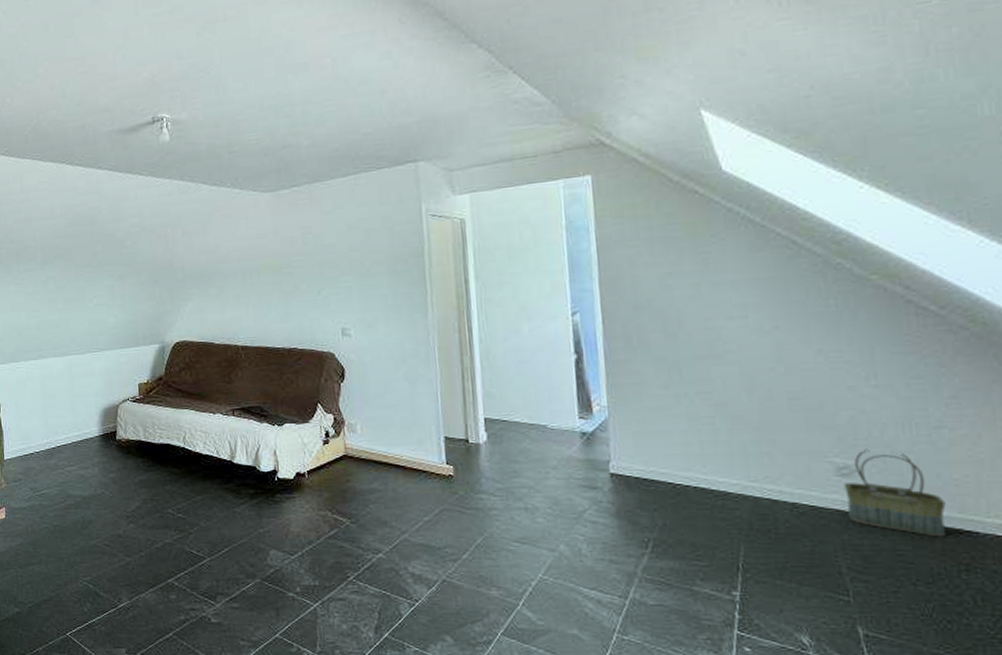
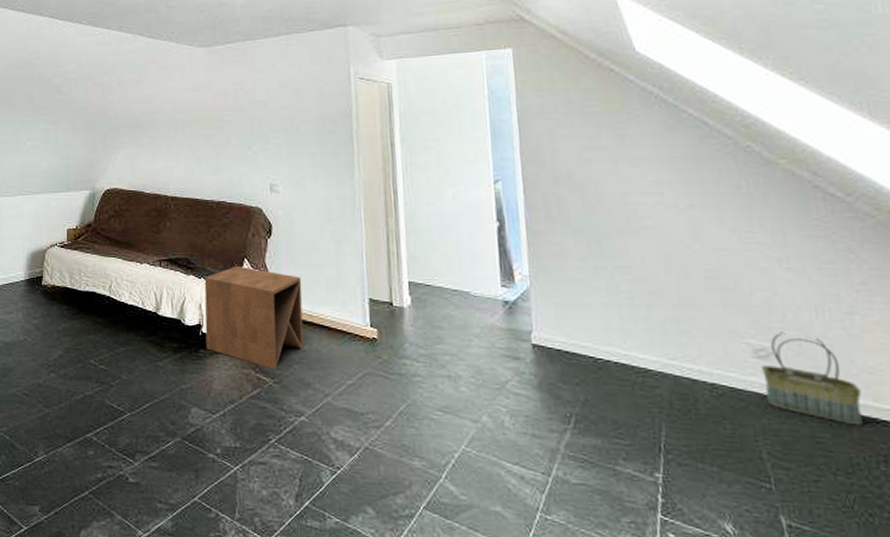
side table: none [278,411,380,510] -> present [204,265,304,369]

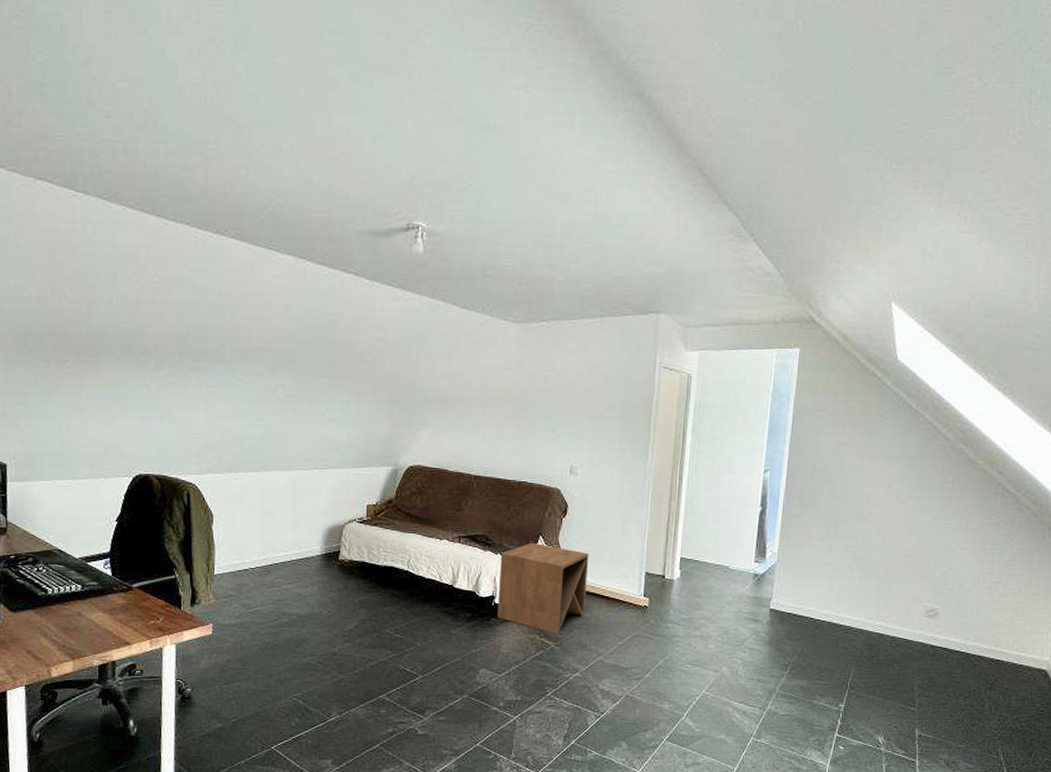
basket: present [761,332,863,426] -> none [926,597,989,664]

